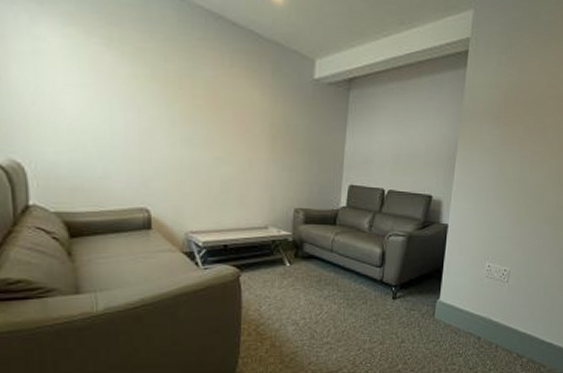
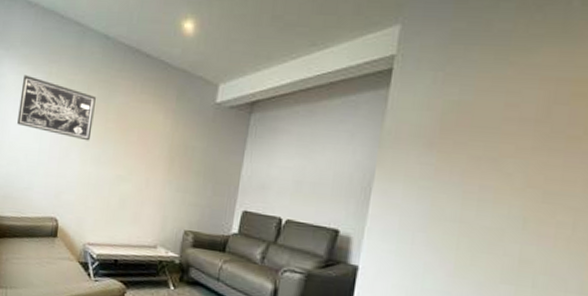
wall art: none [72,38,177,121] -> present [17,74,96,141]

